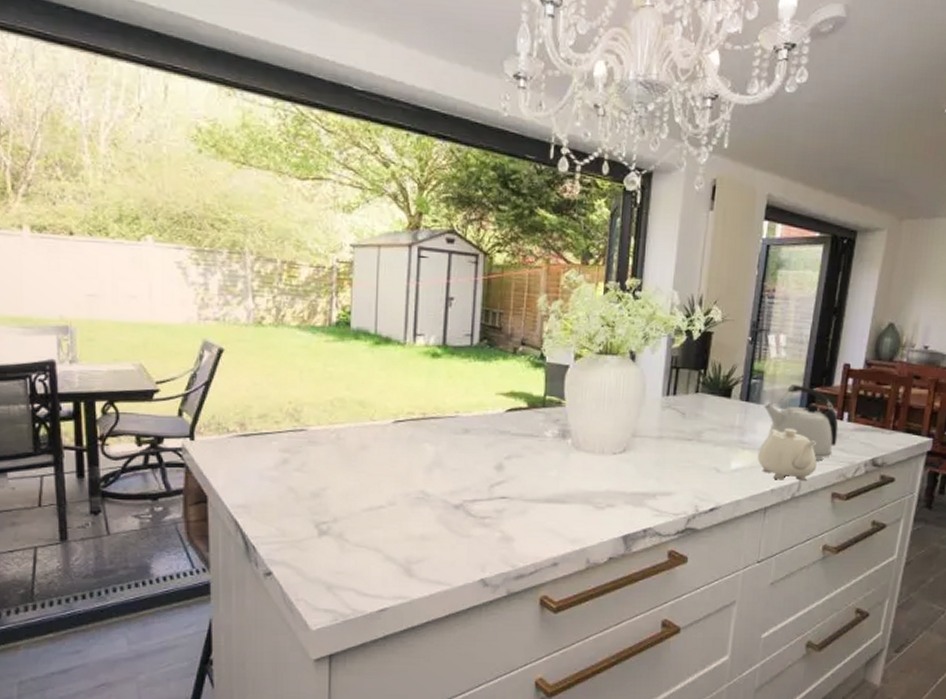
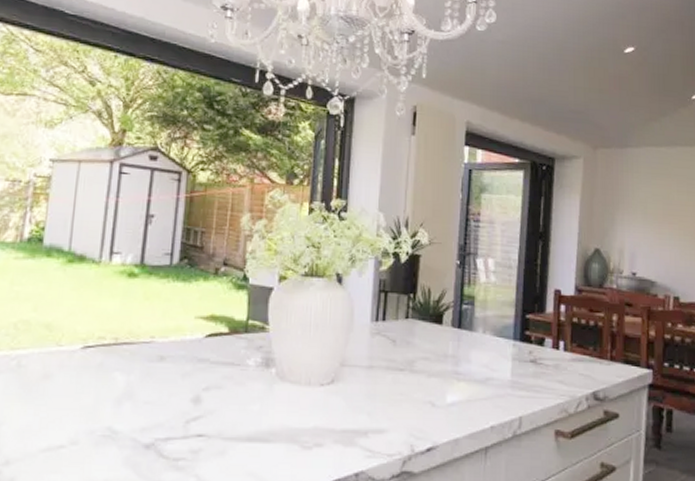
teapot: present [757,427,817,482] -> none [474,357,537,418]
kettle: present [764,384,839,461] -> none [477,310,555,394]

